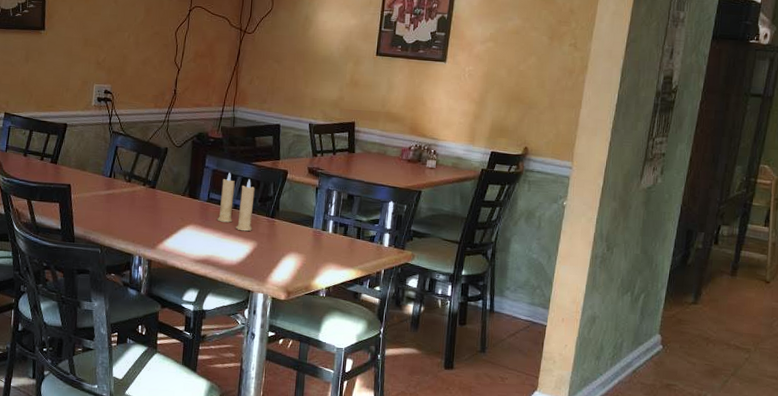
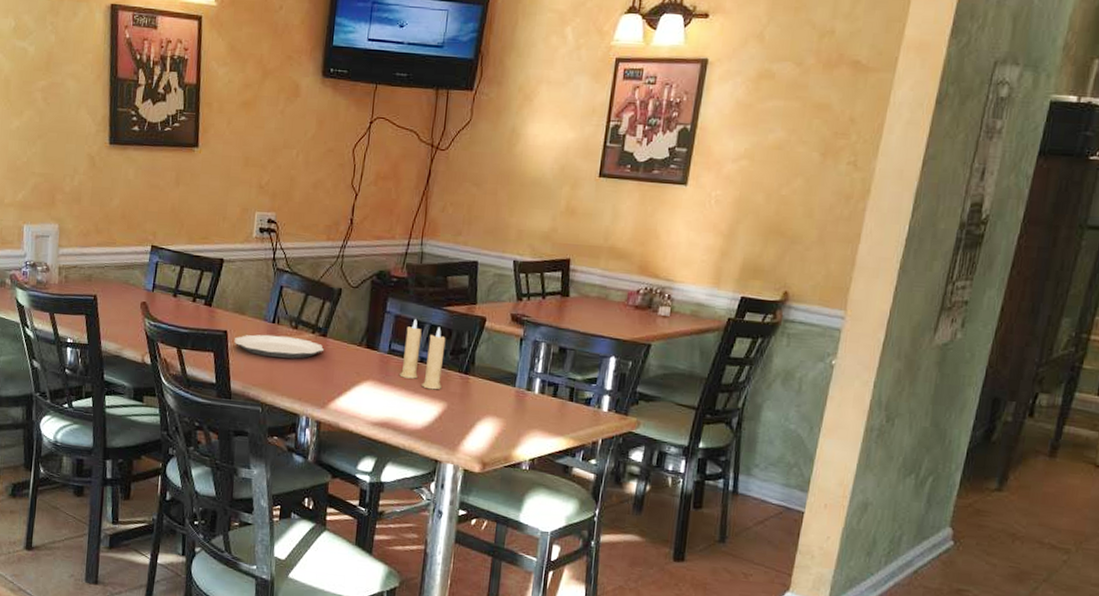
plate: none [76,187,154,207] -> present [234,334,325,359]

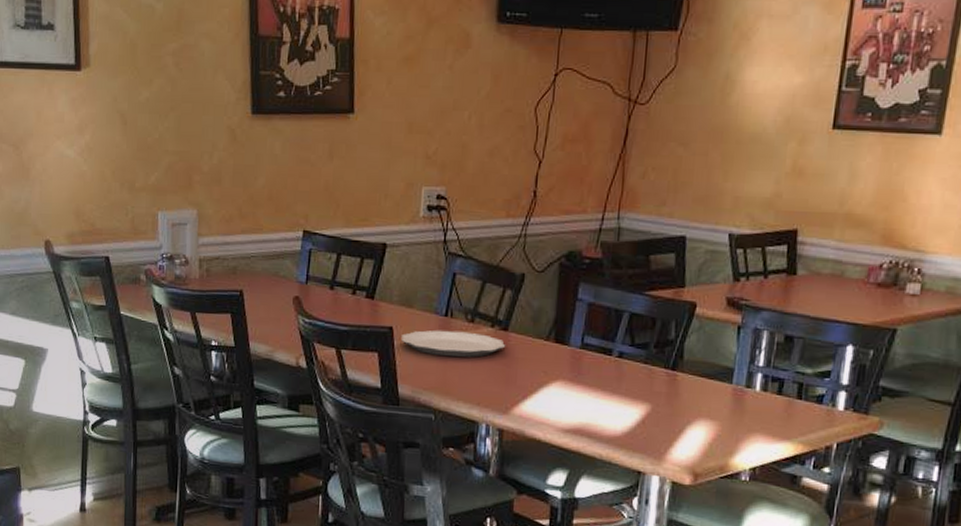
candle: present [398,319,446,390] -> none [593,307,649,390]

